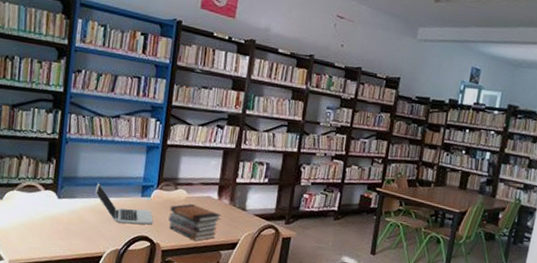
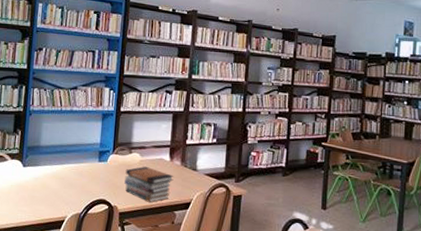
laptop: present [95,183,153,225] -> none [57,151,110,189]

